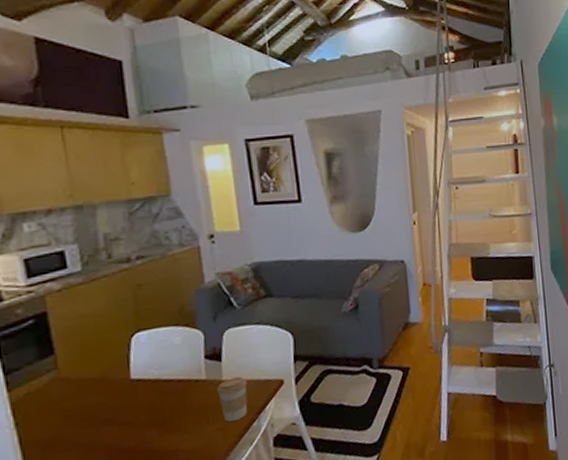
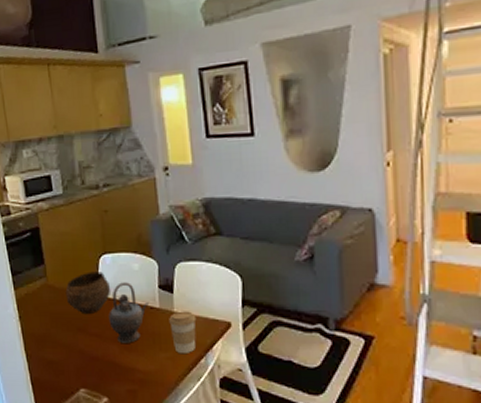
bowl: none [85,351,147,403] -> present [65,272,111,314]
teapot: none [144,358,193,426] -> present [109,282,149,343]

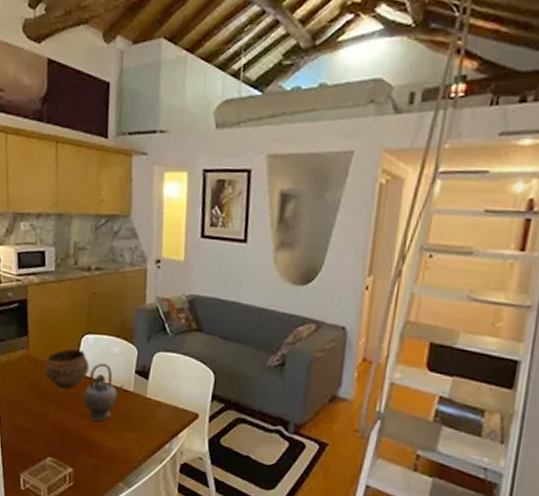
coffee cup: present [169,311,197,355] -> none [141,397,167,438]

